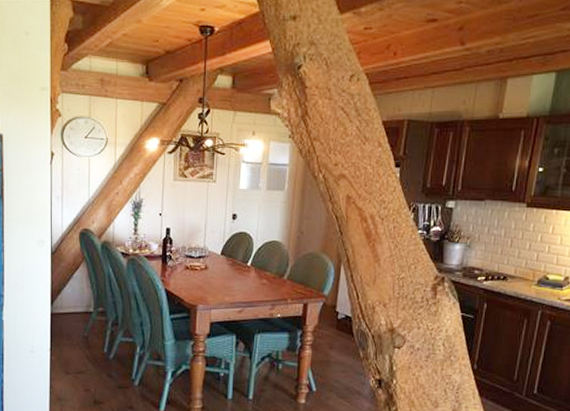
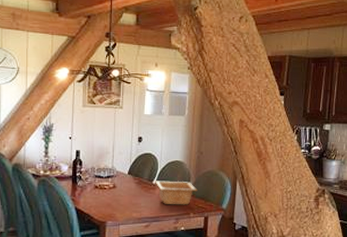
serving bowl: none [250,262,297,290] -> present [155,181,198,205]

